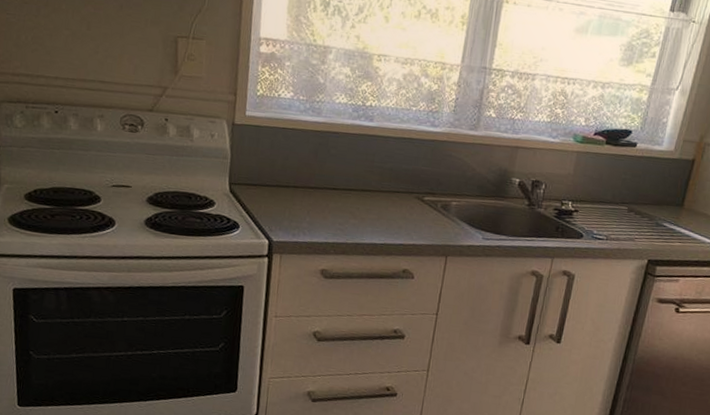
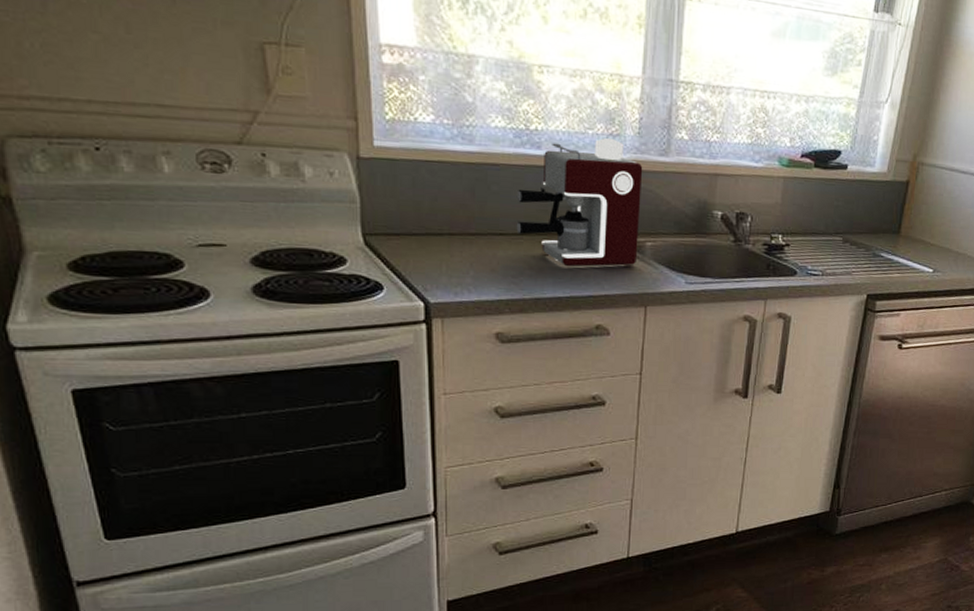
coffee maker: none [346,113,455,221] -> present [516,137,643,267]

